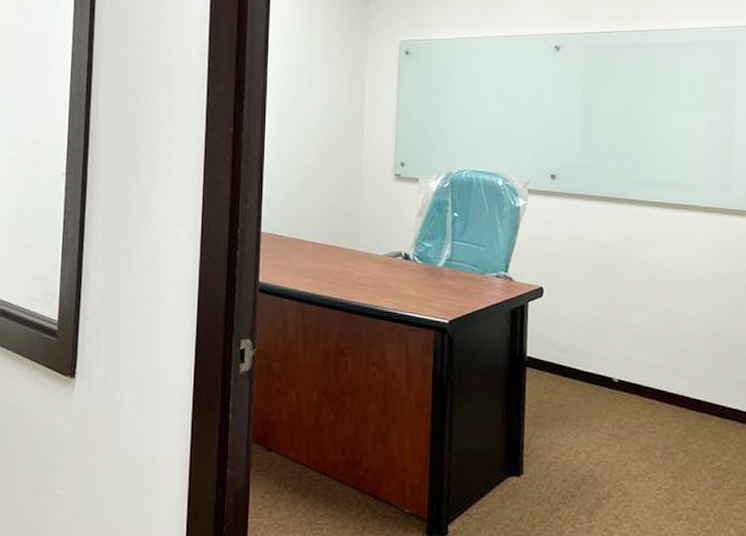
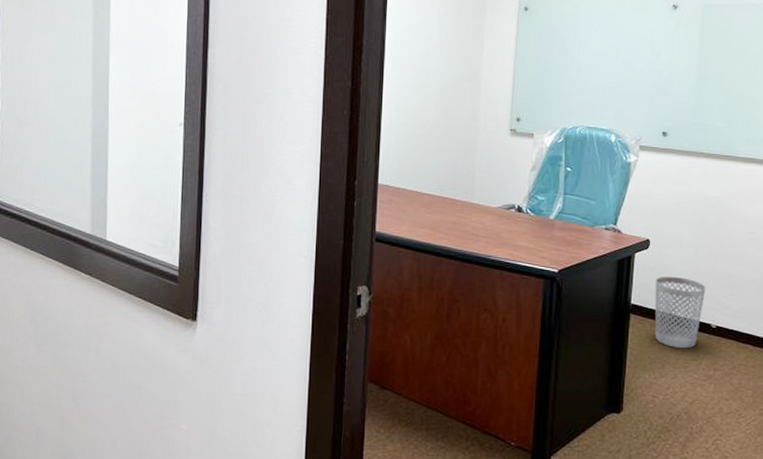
wastebasket: none [551,326,605,404] -> present [654,276,706,348]

